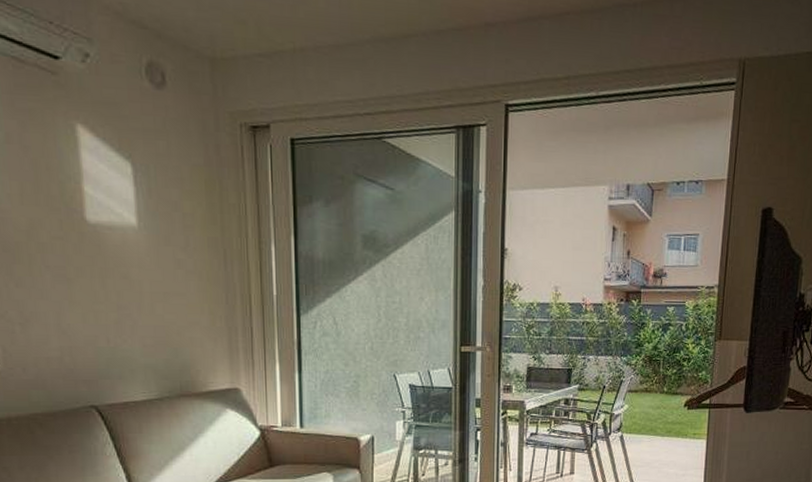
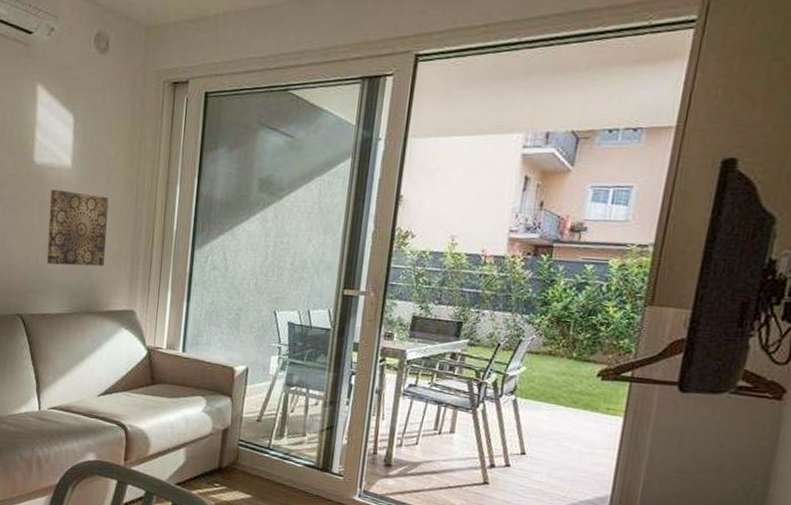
wall art: none [113,253,196,344] -> present [46,189,109,267]

